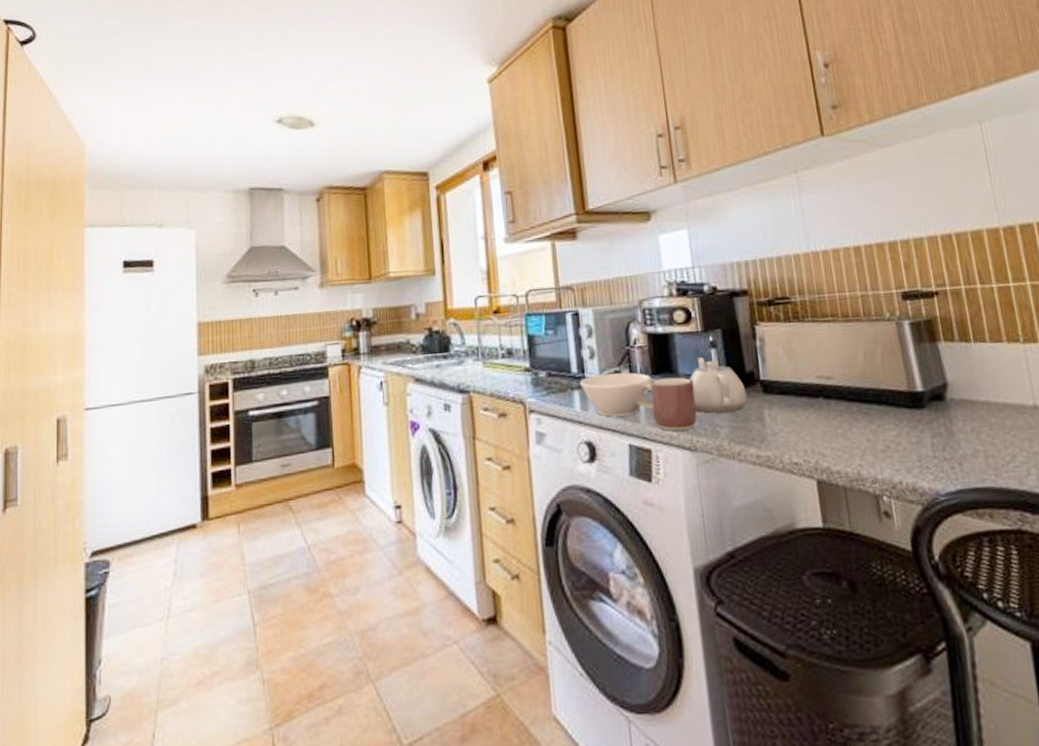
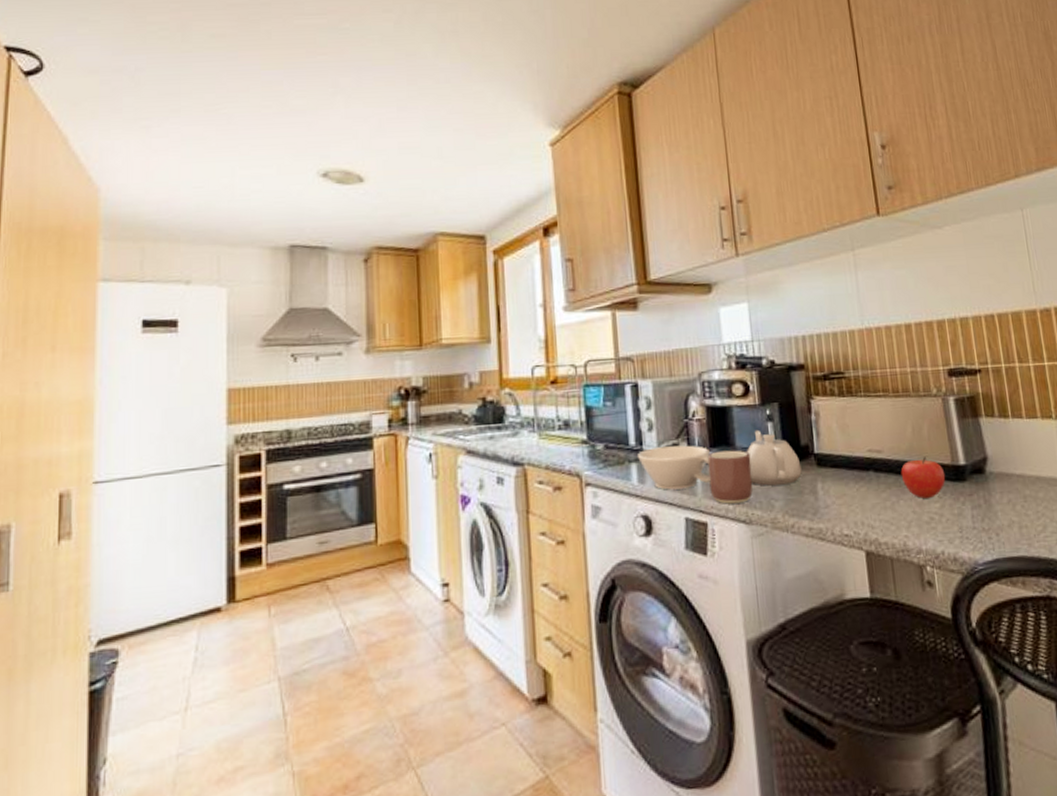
fruit: none [852,383,902,426] -> present [900,457,946,499]

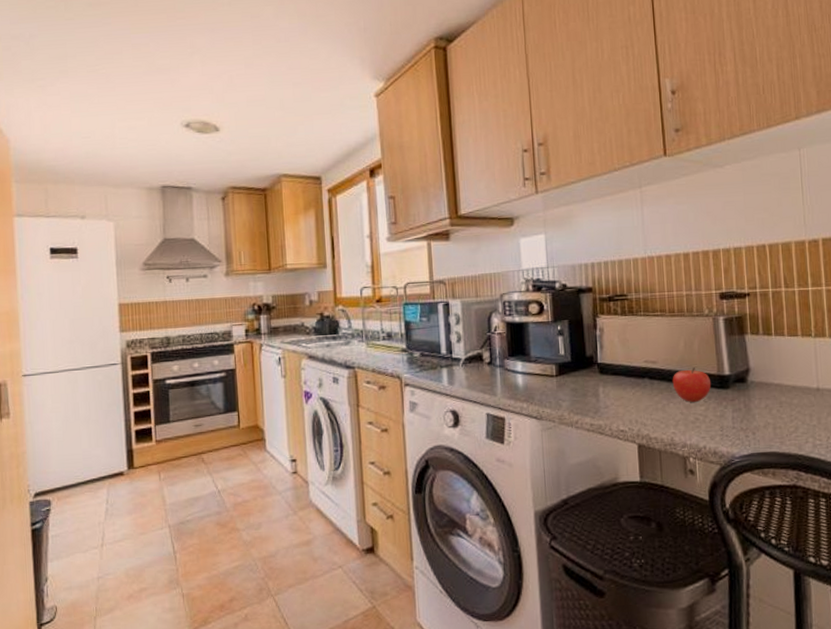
cup: present [636,445,711,490] -> none [447,354,509,391]
mug: present [707,450,753,504] -> none [506,359,544,403]
teapot: present [746,429,802,486] -> none [539,342,586,389]

